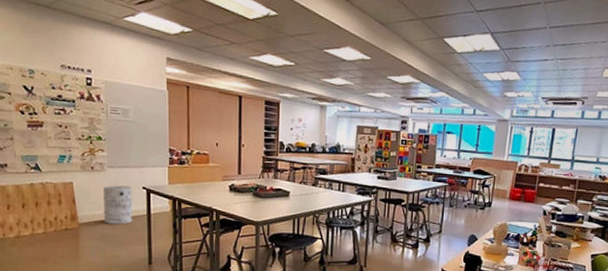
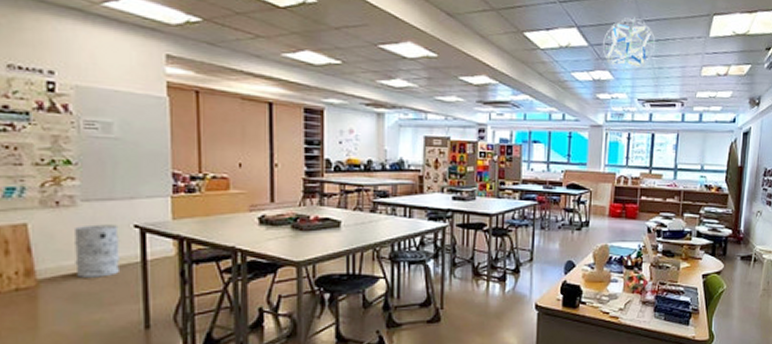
hanging mobile: none [513,24,562,74] -> present [603,17,656,73]

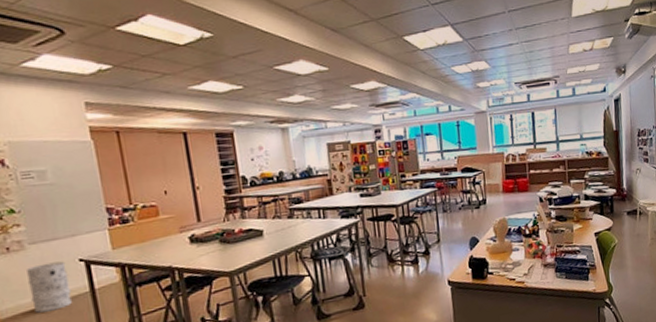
hanging mobile: present [603,17,656,73] -> none [476,9,524,61]

